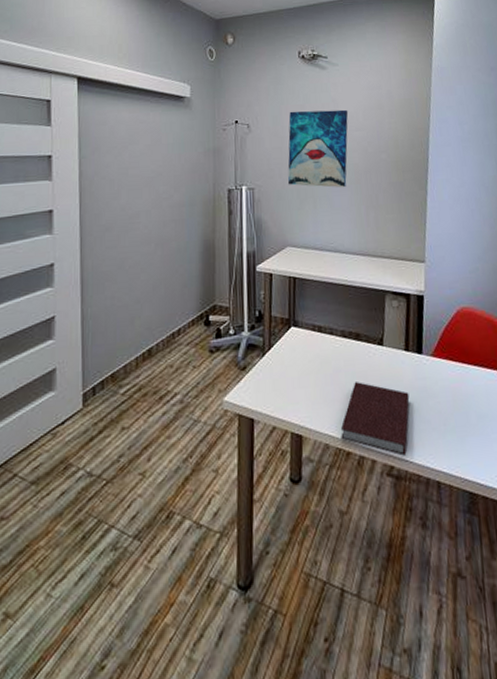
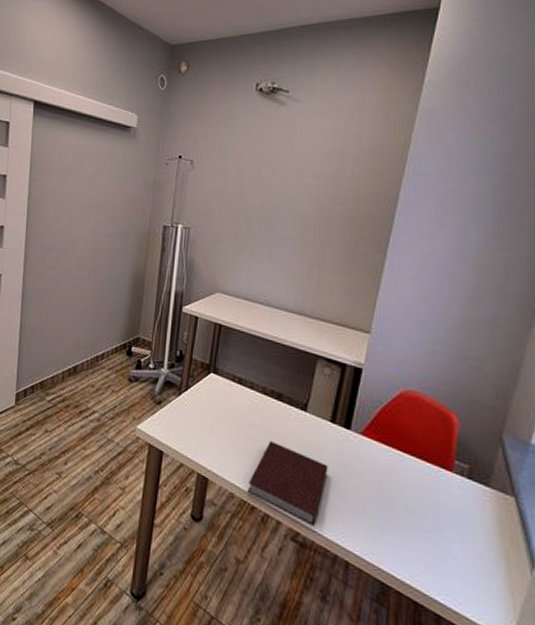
wall art: present [287,109,349,188] -> none [225,150,305,239]

